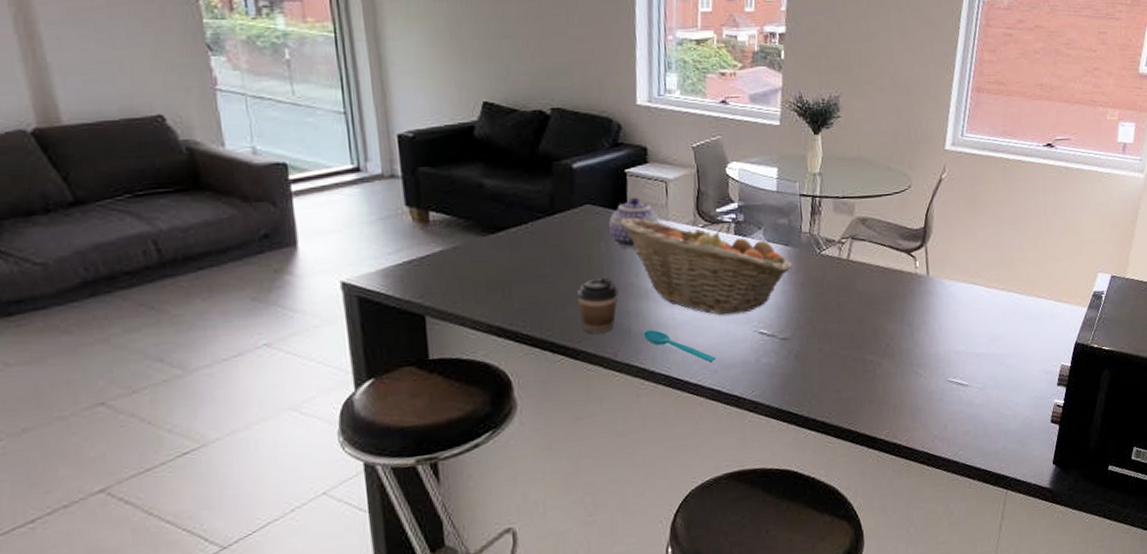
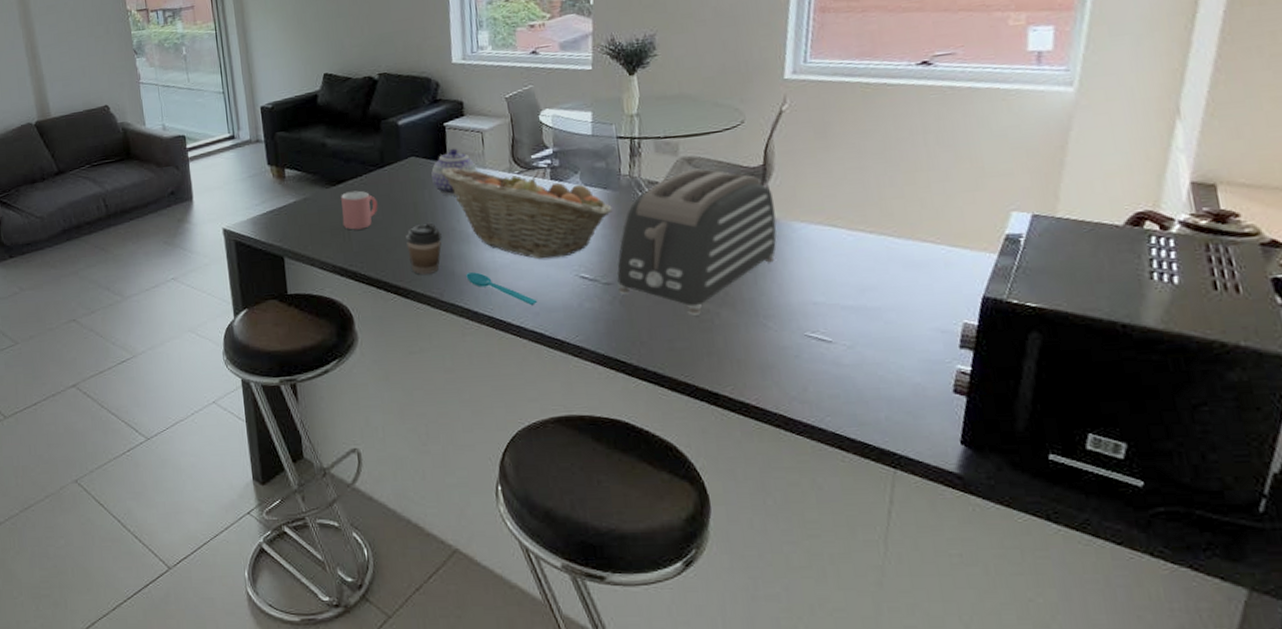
mug: none [501,240,546,285] -> present [341,190,378,230]
toaster: none [793,228,932,367] -> present [617,168,777,315]

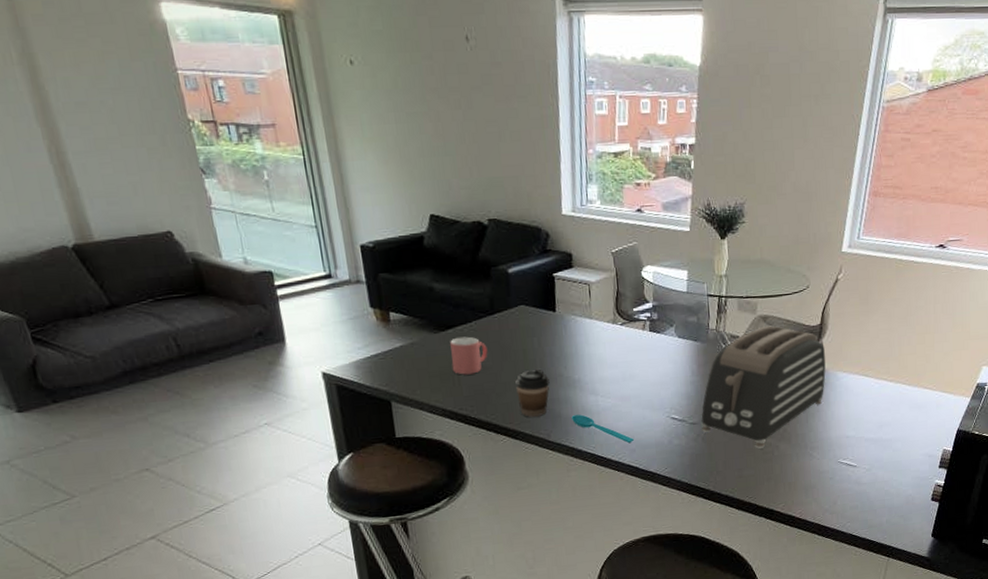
teapot: present [431,148,477,196] -> none [540,298,584,344]
fruit basket: present [441,167,613,260] -> none [550,317,701,403]

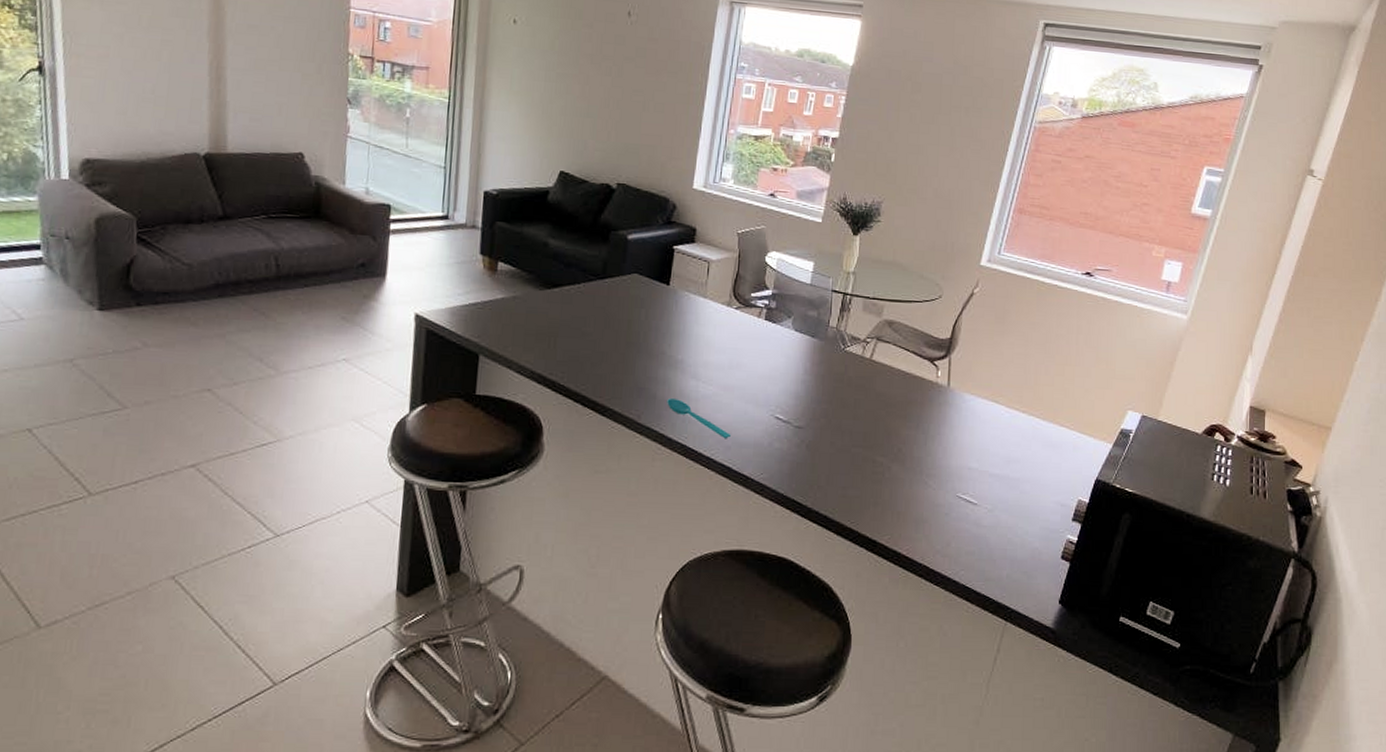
mug: present [450,336,488,375] -> none [550,297,592,338]
coffee cup: present [515,368,550,418] -> none [613,342,650,395]
toaster: present [701,325,826,449] -> none [807,332,953,467]

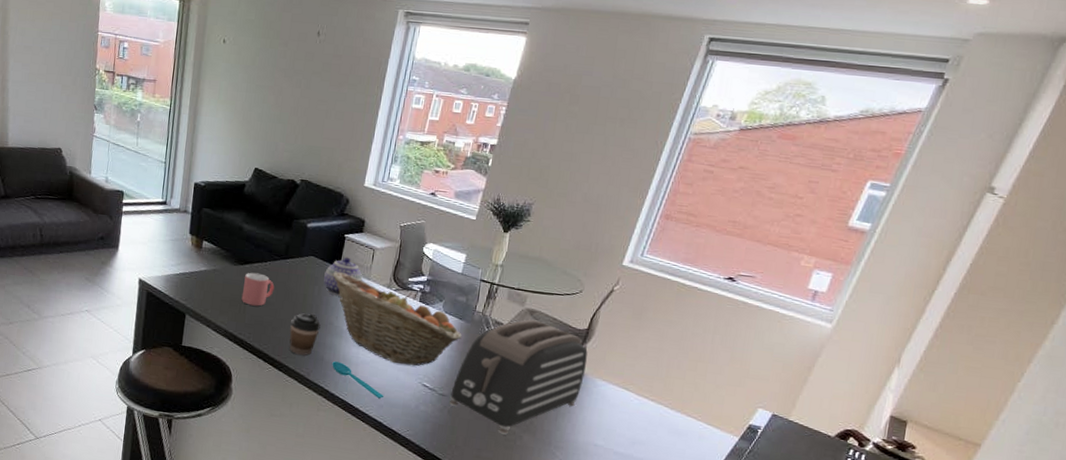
mug: none [550,297,592,338] -> present [241,272,275,306]
coffee cup: none [613,342,650,395] -> present [289,313,321,356]
teapot: none [651,272,698,319] -> present [324,257,363,296]
fruit basket: none [661,291,816,396] -> present [332,272,462,366]
toaster: none [807,332,953,467] -> present [449,319,588,435]

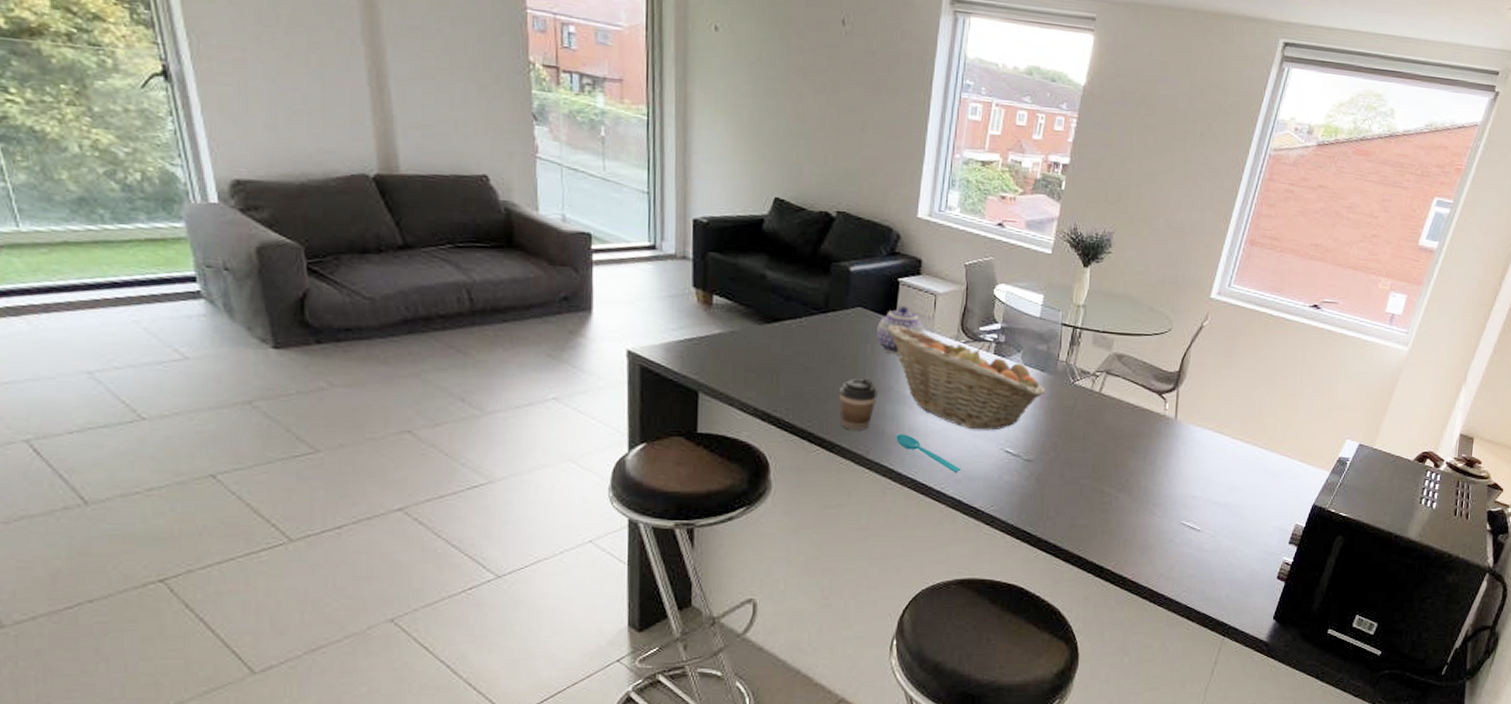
mug: present [241,272,275,306] -> none [772,332,815,374]
toaster: present [449,319,588,435] -> none [1037,365,1180,497]

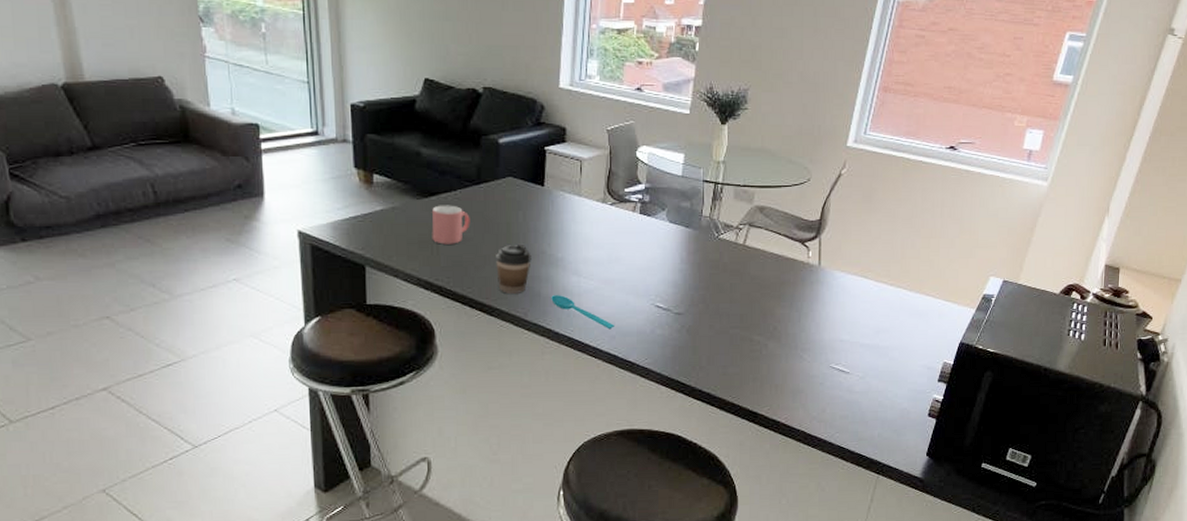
mug: none [772,332,815,374] -> present [432,205,470,244]
teapot: present [877,306,925,354] -> none [528,173,573,219]
fruit basket: present [887,325,1045,431] -> none [537,192,691,287]

